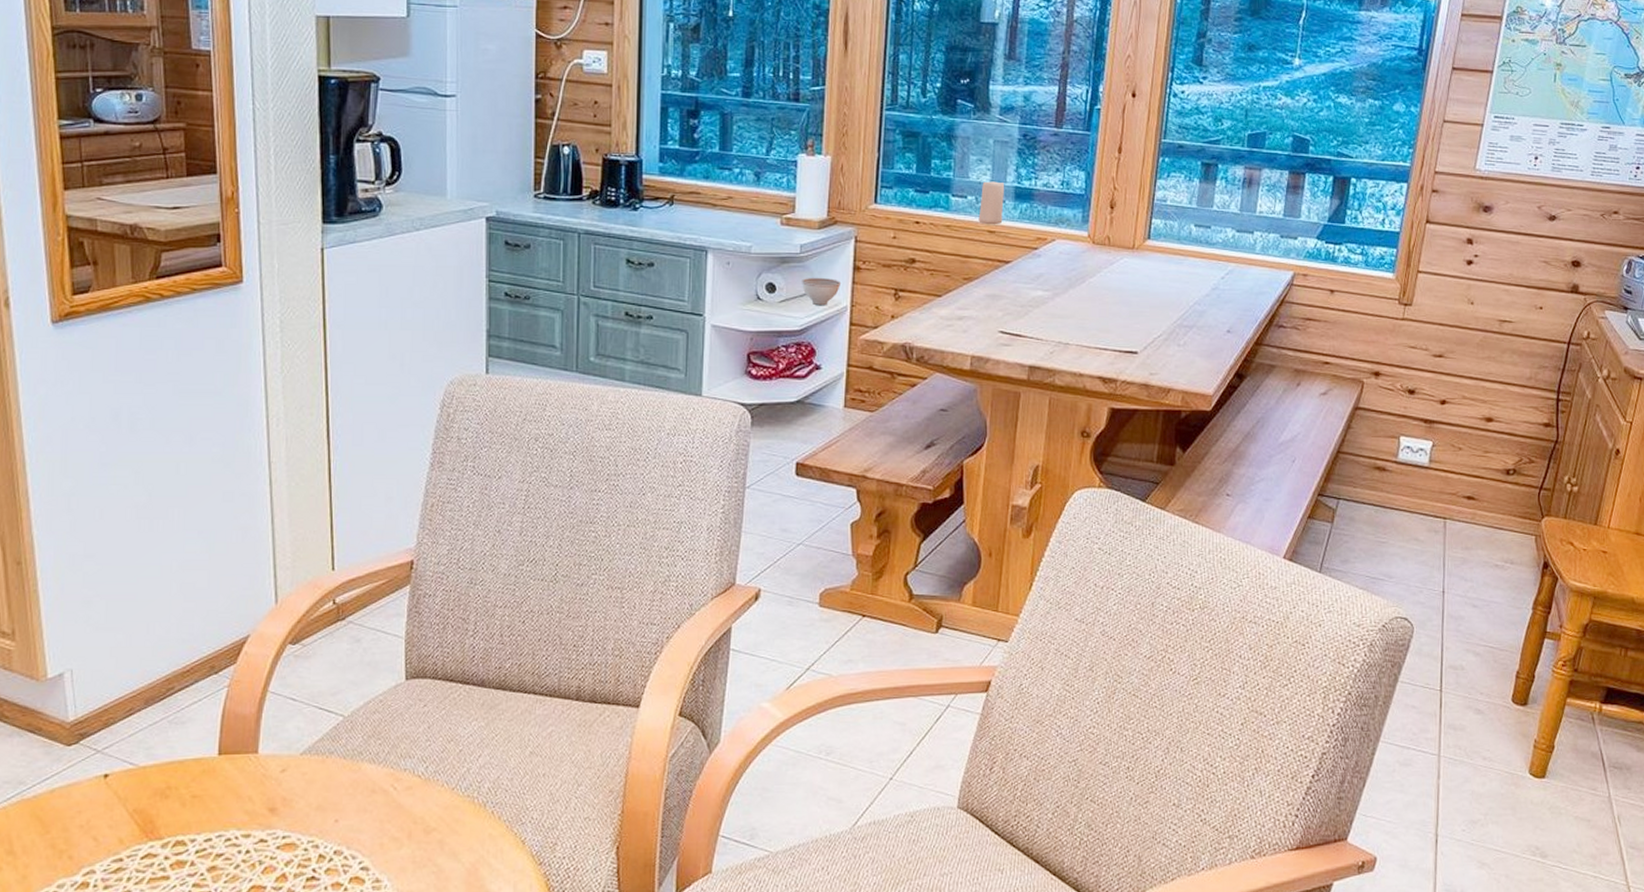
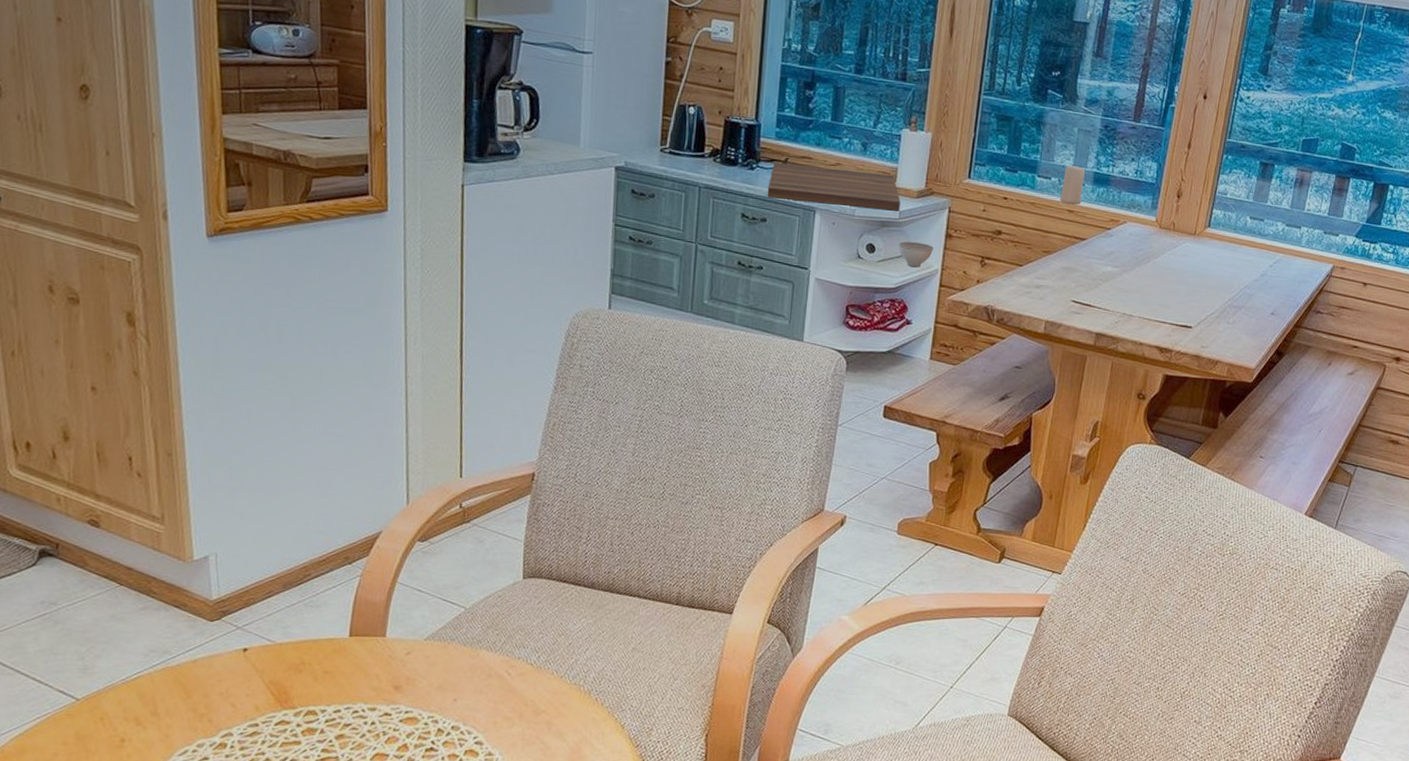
cutting board: none [654,200,801,245] -> present [768,162,900,211]

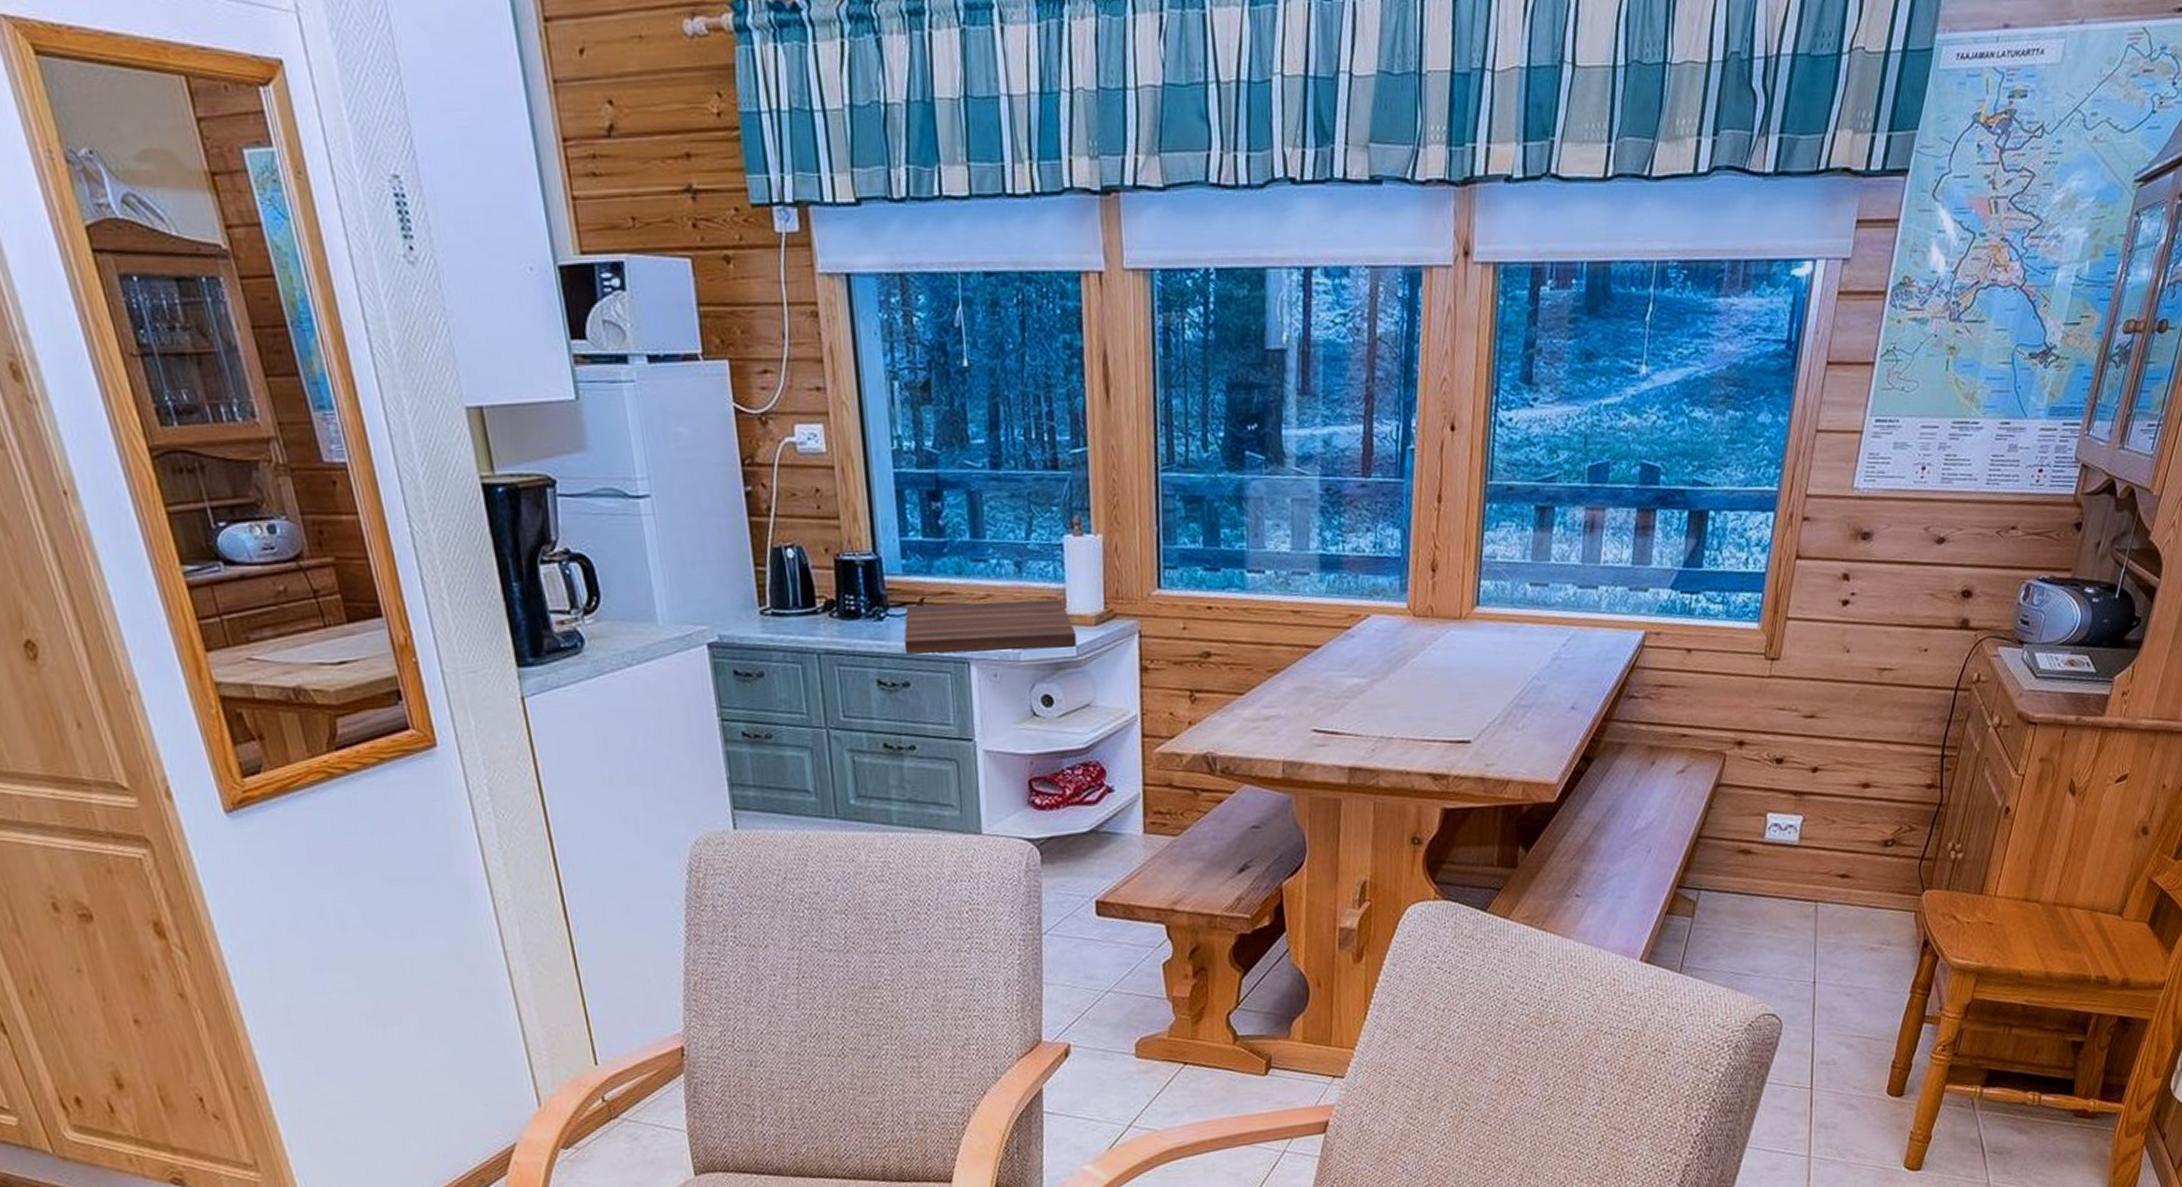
bowl: present [899,241,934,268] -> none [1082,683,1128,718]
candle: present [1060,165,1086,206] -> none [1279,549,1308,604]

